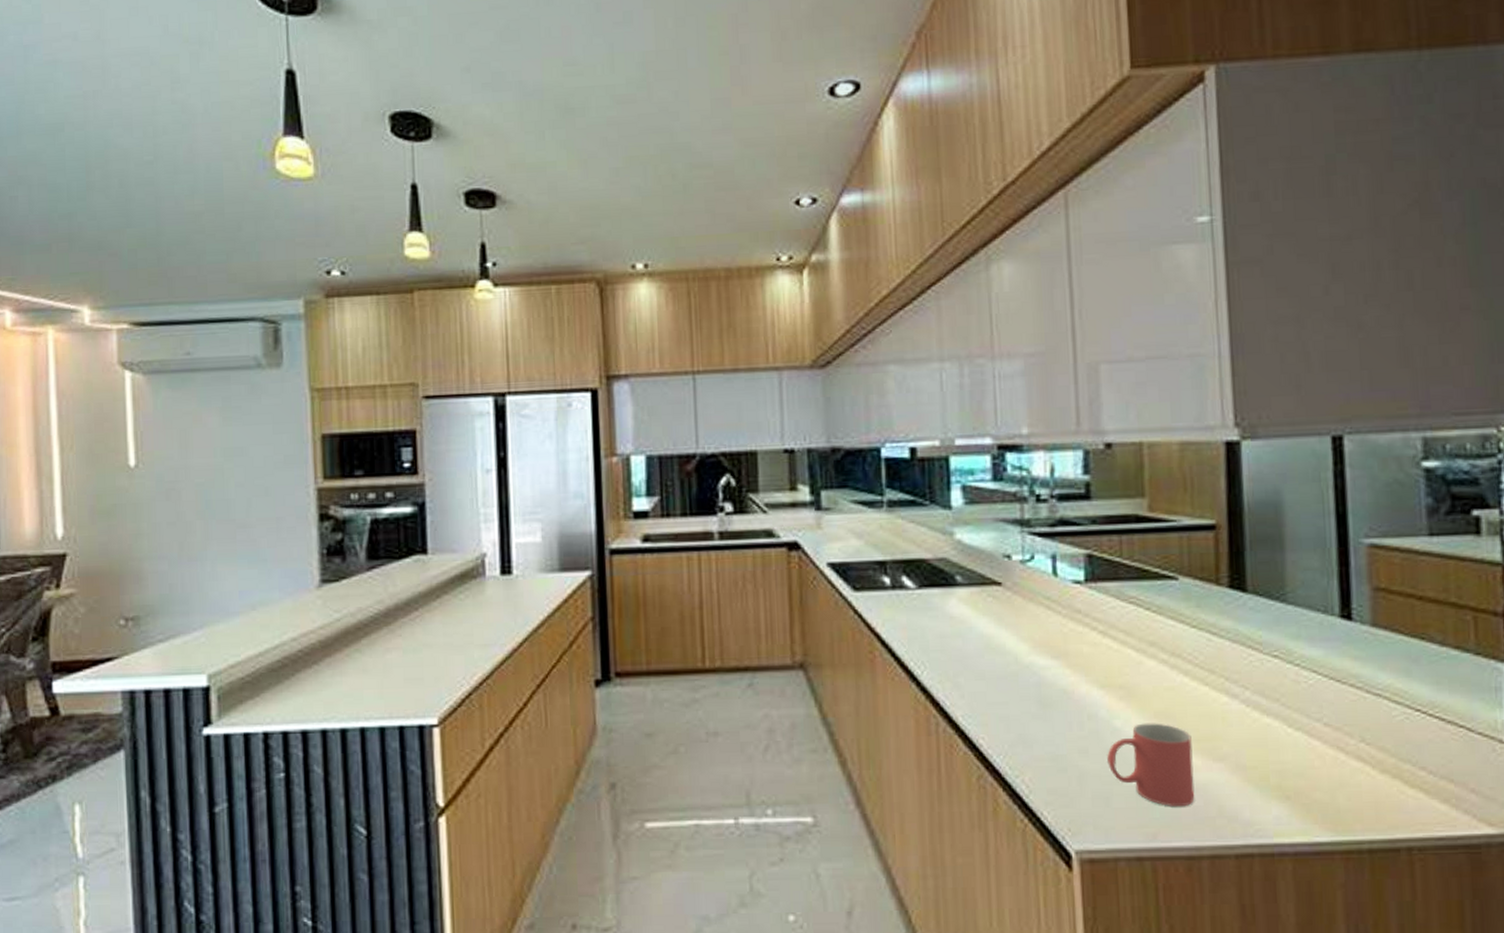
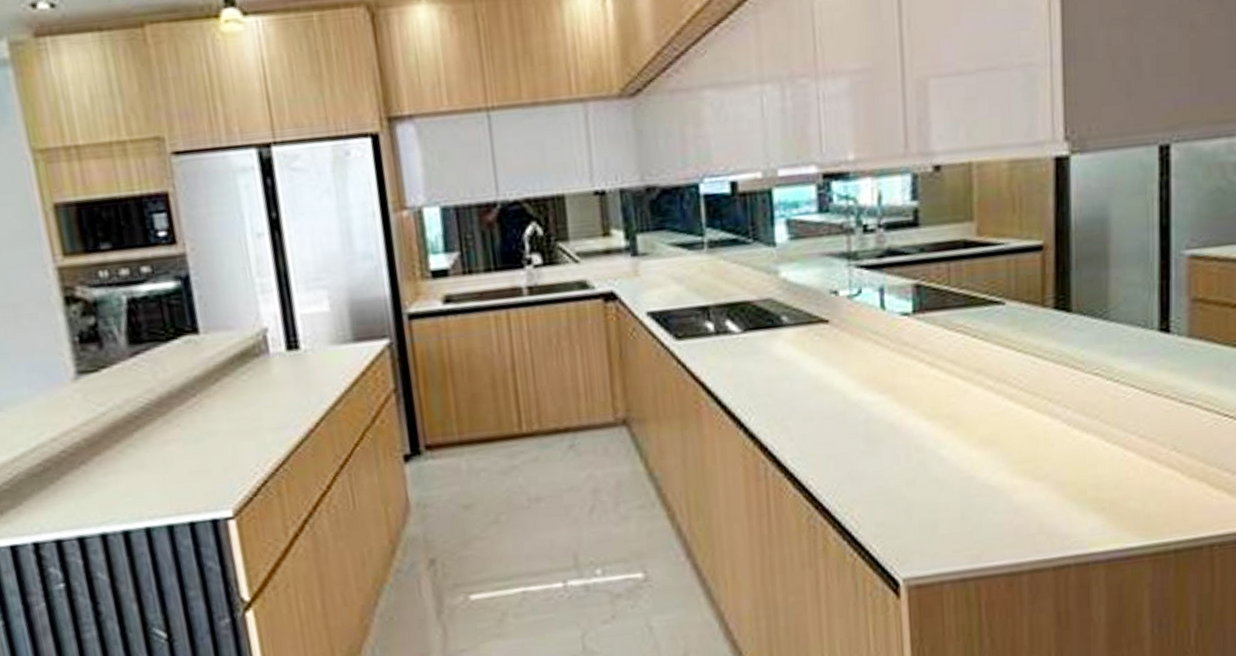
mug: present [1107,723,1195,806] -> none [934,449,1017,528]

